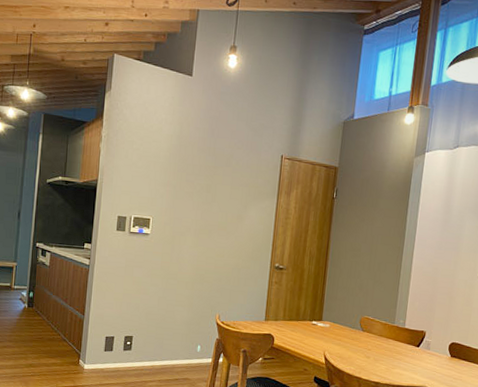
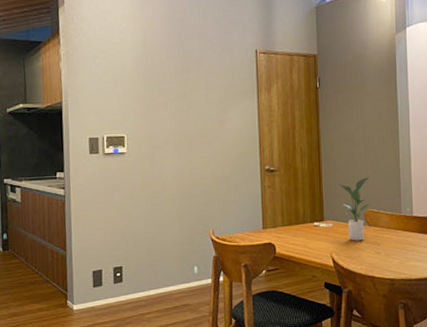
potted plant: none [340,286,370,344] -> present [339,177,370,241]

